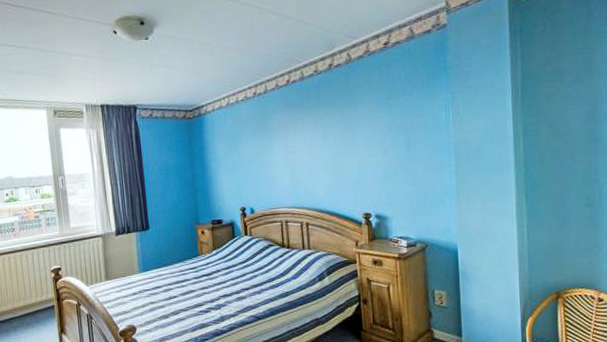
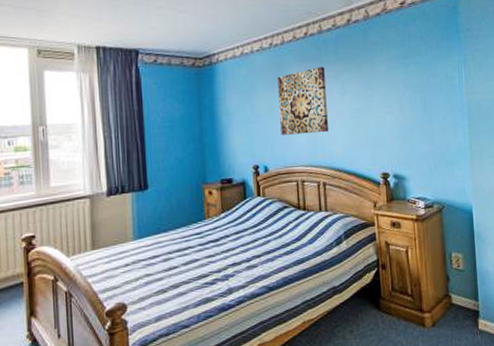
wall art: none [261,112,311,179] -> present [277,67,328,135]

